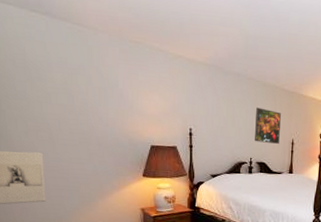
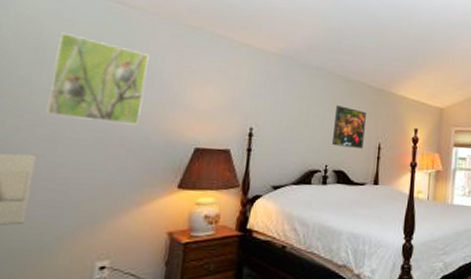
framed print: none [37,52,107,128] -> present [45,31,149,126]

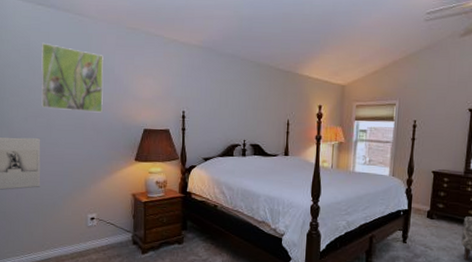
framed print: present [332,105,366,148] -> none [248,88,276,125]

